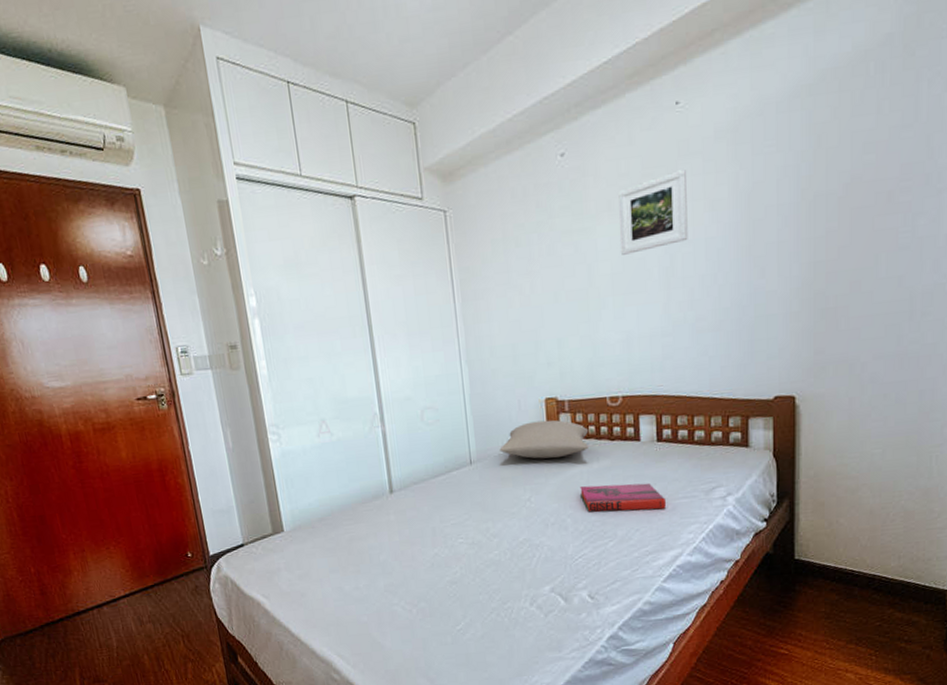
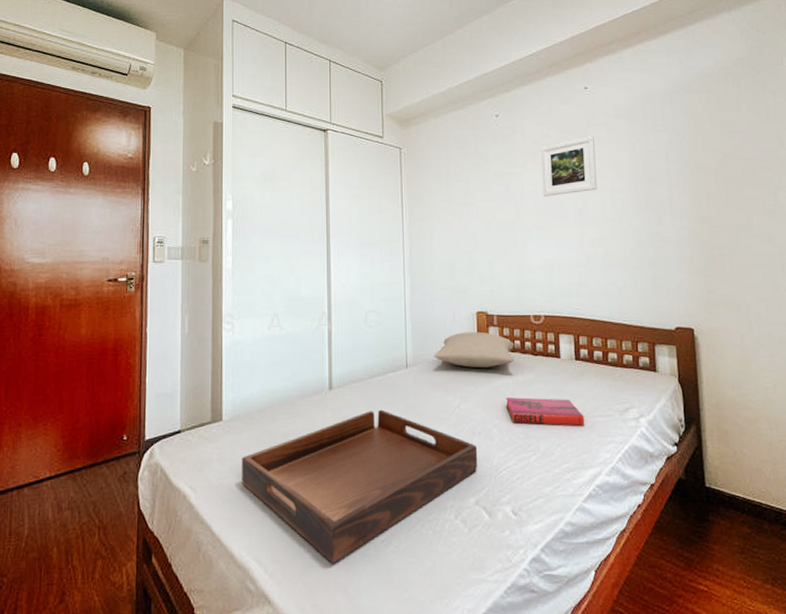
serving tray: none [309,508,552,652] -> present [241,409,478,563]

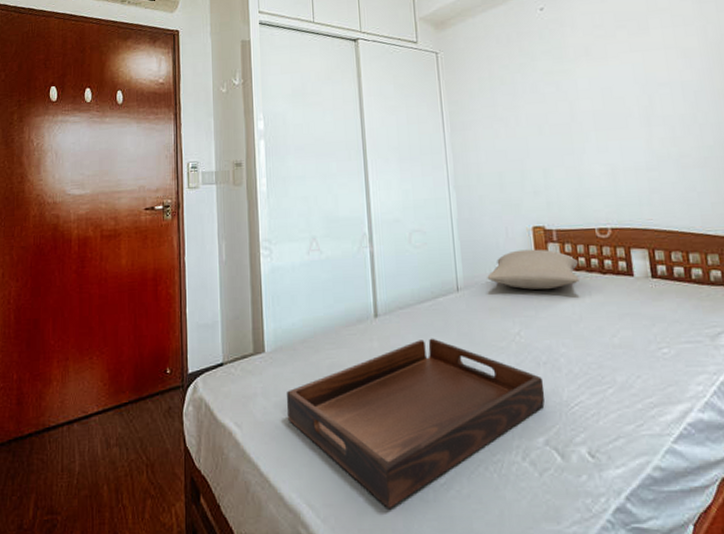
hardback book: present [506,397,584,426] -> none [573,322,668,354]
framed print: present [541,136,597,196] -> none [594,23,664,94]

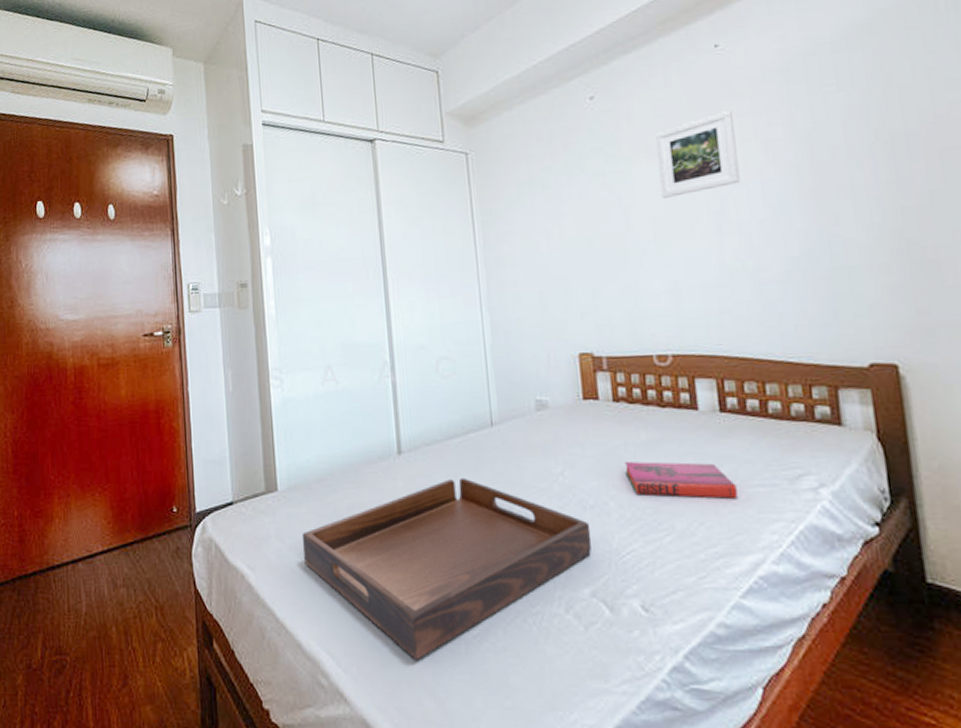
pillow: present [487,249,580,290] -> none [525,378,634,425]
hardback book: none [573,322,668,354] -> present [625,461,738,499]
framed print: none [594,23,664,94] -> present [655,110,740,198]

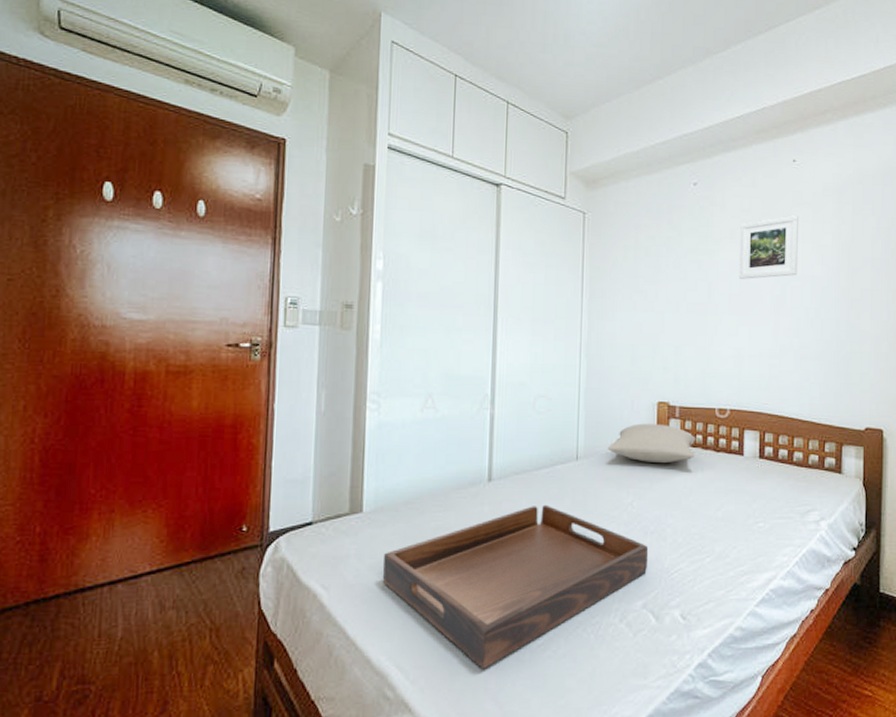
pillow: none [525,378,634,425] -> present [607,423,696,464]
hardback book: present [625,461,738,499] -> none [683,496,763,528]

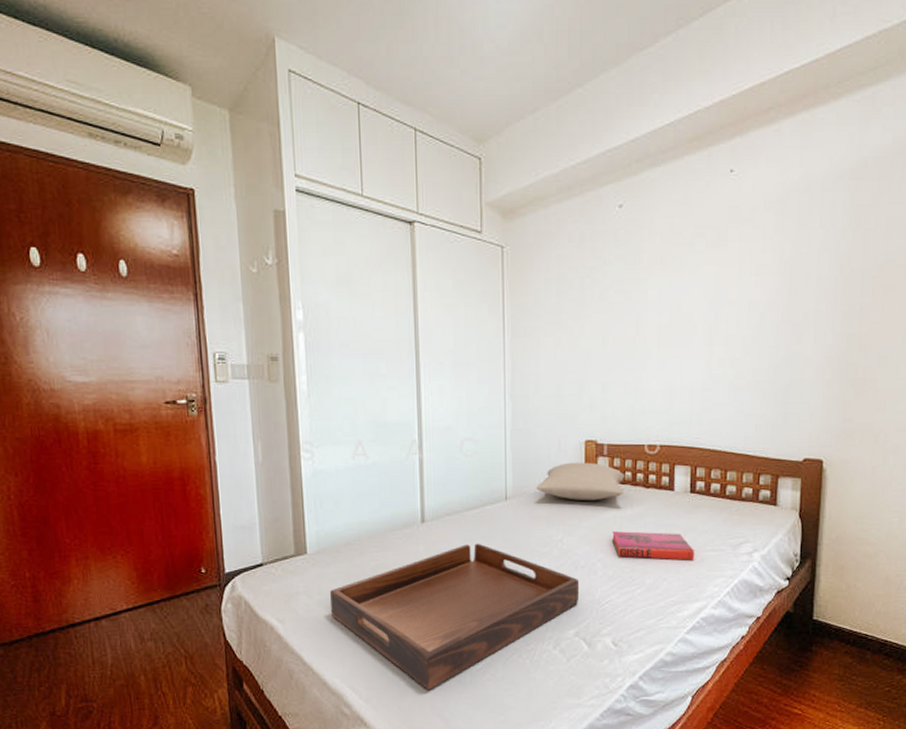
hardback book: none [683,496,763,528] -> present [612,531,694,560]
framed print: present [738,215,798,279] -> none [668,234,735,308]

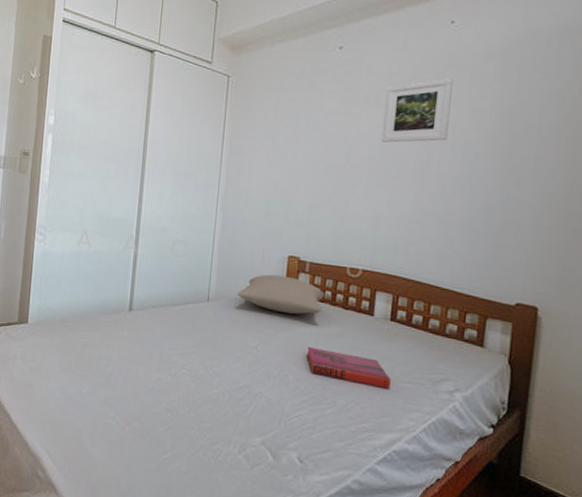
serving tray: present [329,543,580,689] -> none [40,337,271,470]
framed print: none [668,234,735,308] -> present [380,78,453,143]

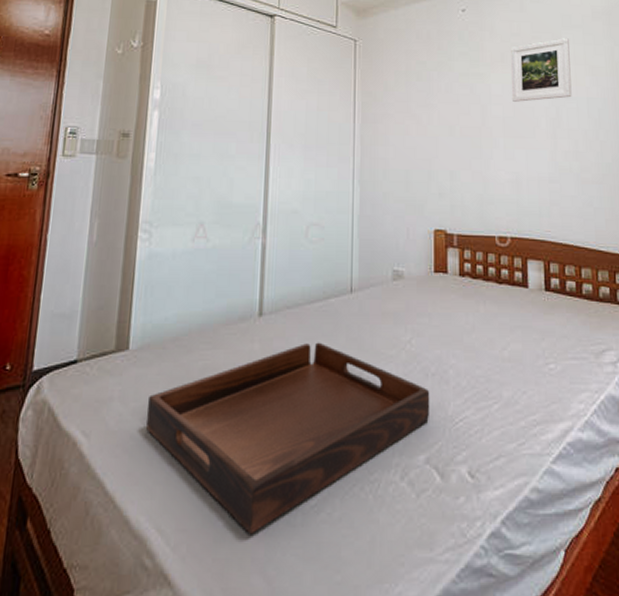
serving tray: none [40,337,271,470] -> present [146,342,430,534]
pillow: present [237,274,325,315] -> none [383,253,477,297]
hardback book: present [307,347,391,389] -> none [465,333,554,370]

